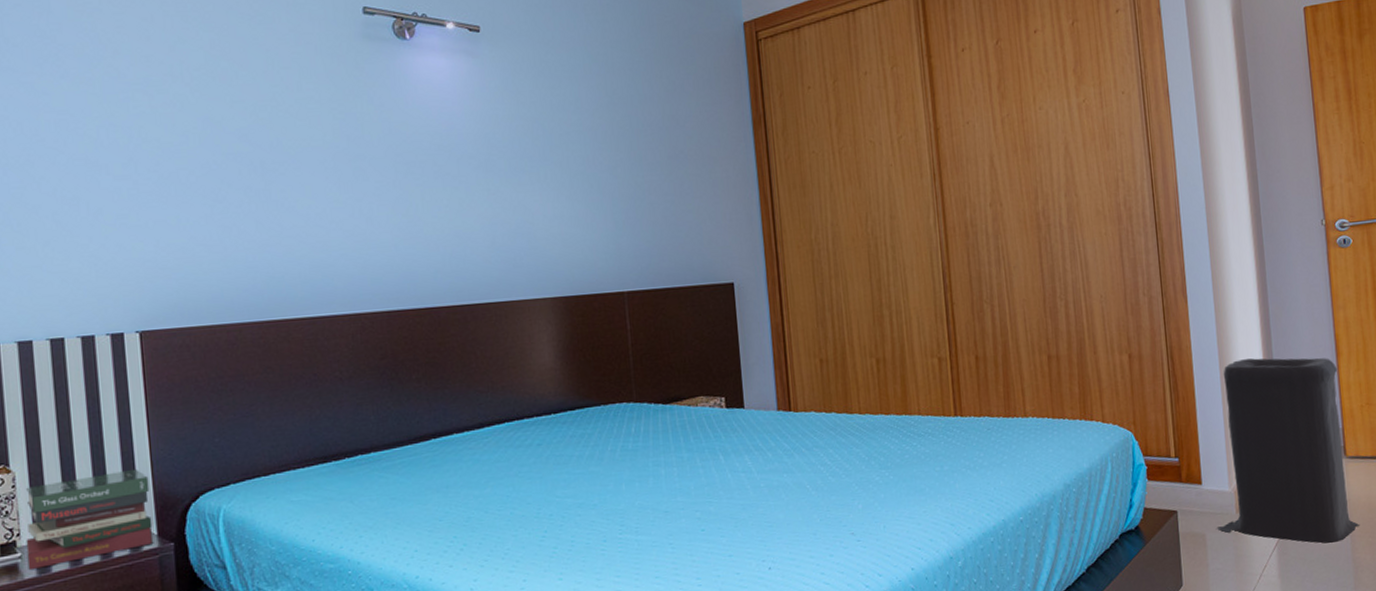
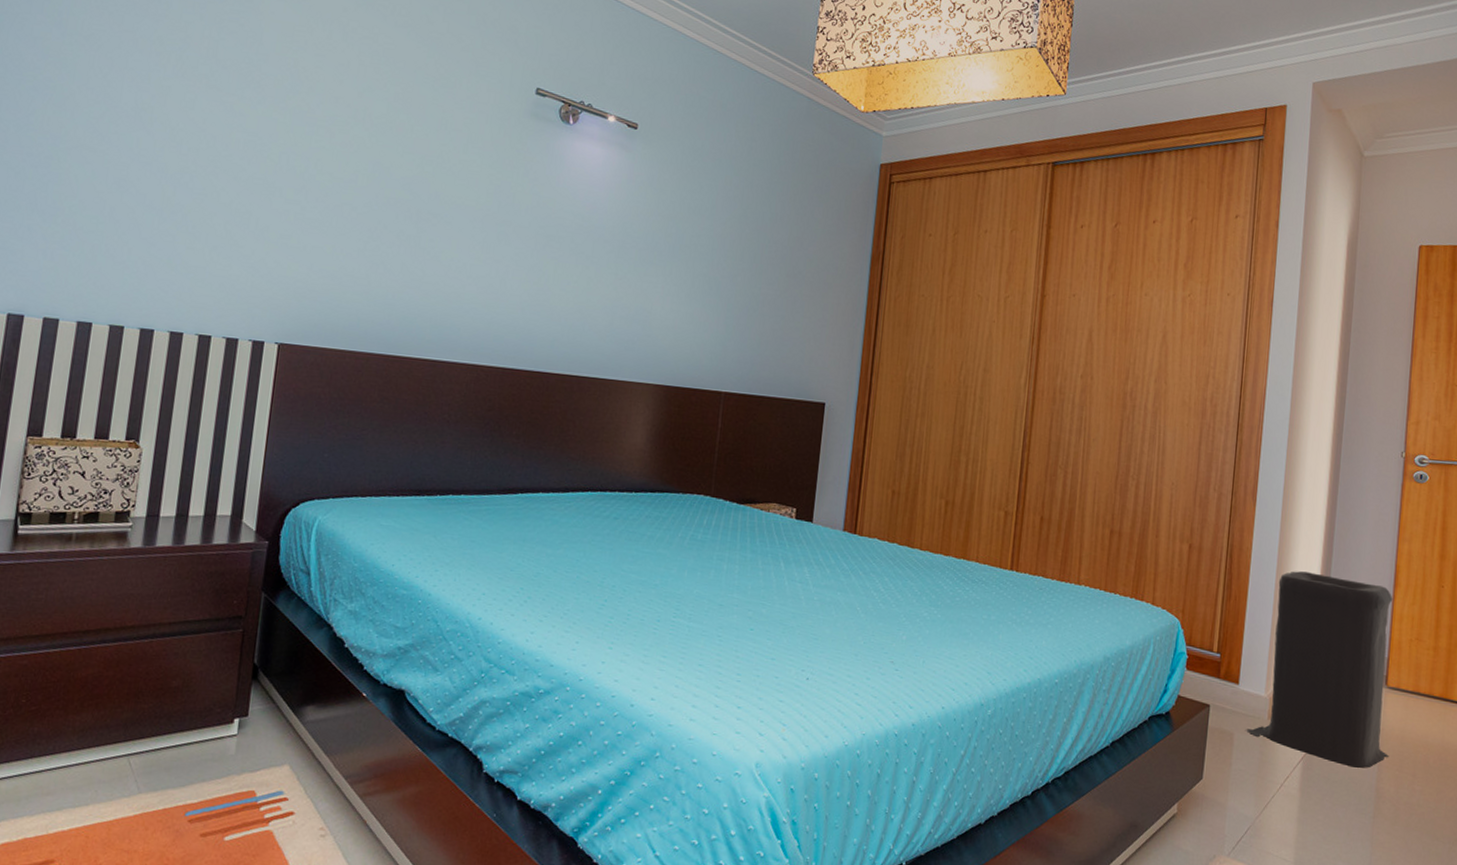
books: present [26,468,153,571] -> none [135,464,259,541]

